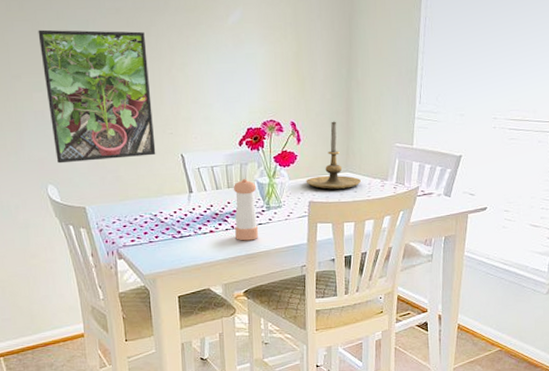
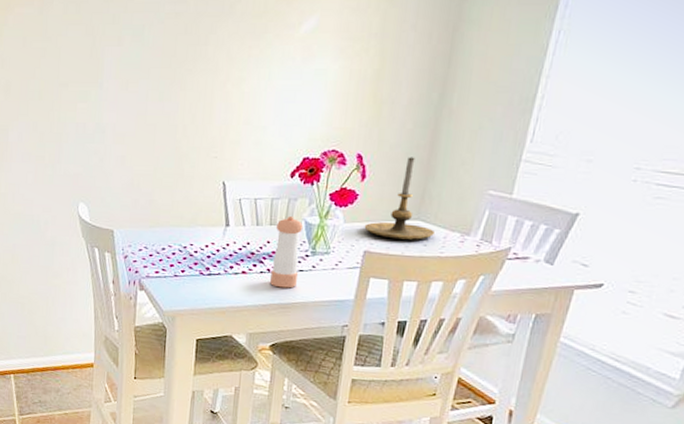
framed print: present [38,29,156,164] -> none [91,35,203,181]

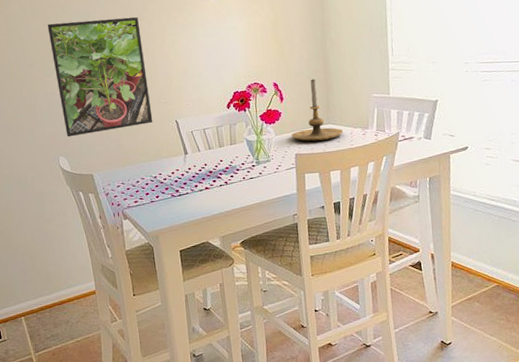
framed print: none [91,35,203,181] -> present [47,17,153,137]
pepper shaker: present [270,216,304,288] -> none [224,138,250,195]

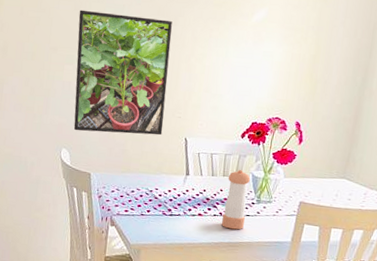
pepper shaker: none [224,138,250,195] -> present [222,170,251,230]
candle holder: present [291,78,344,141] -> none [300,127,358,195]

